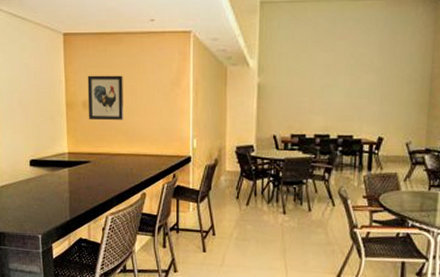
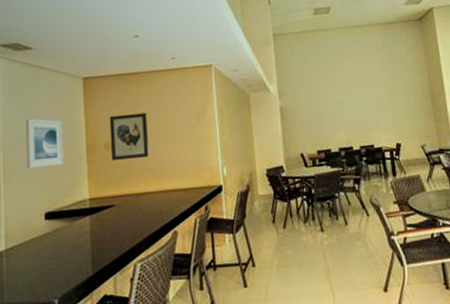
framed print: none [12,71,45,119] -> present [26,119,63,169]

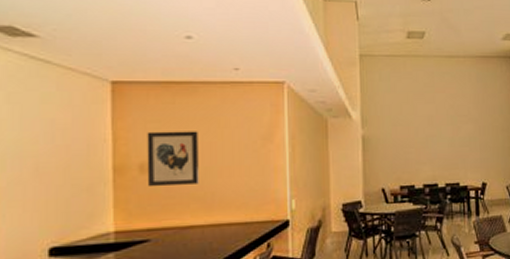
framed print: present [26,119,63,169] -> none [23,128,79,193]

